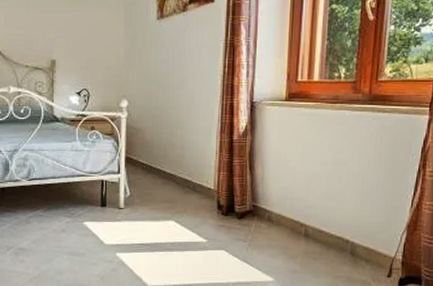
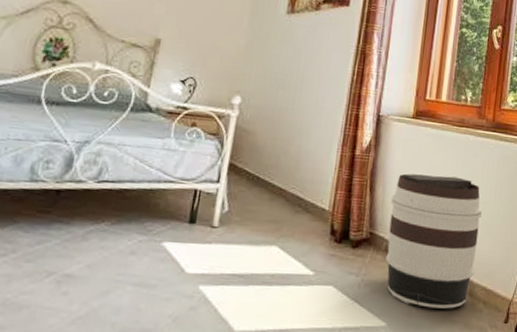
barrel: none [269,151,361,266] -> present [386,173,482,309]

